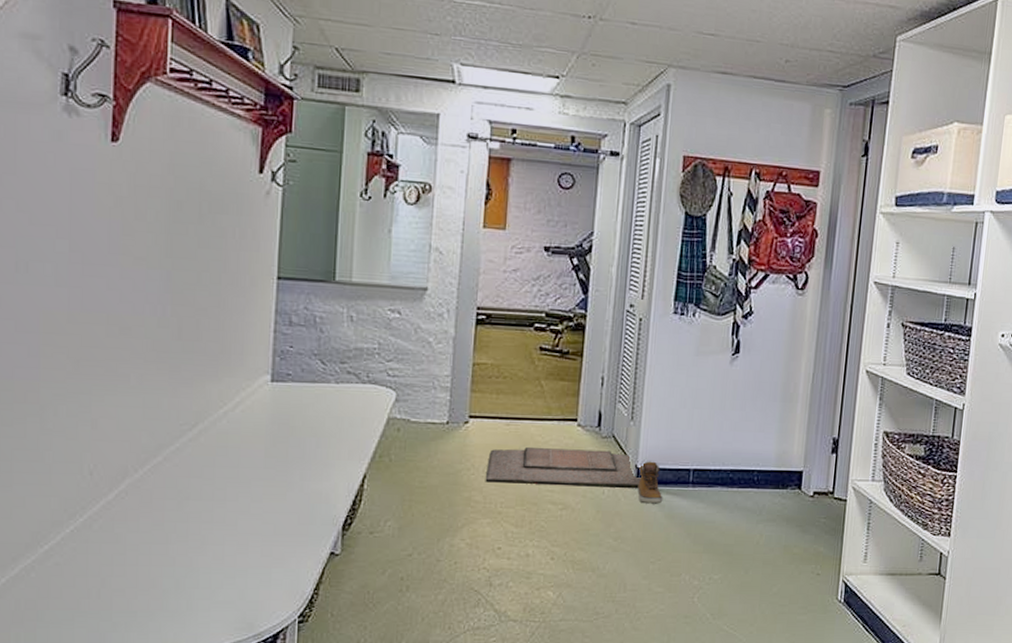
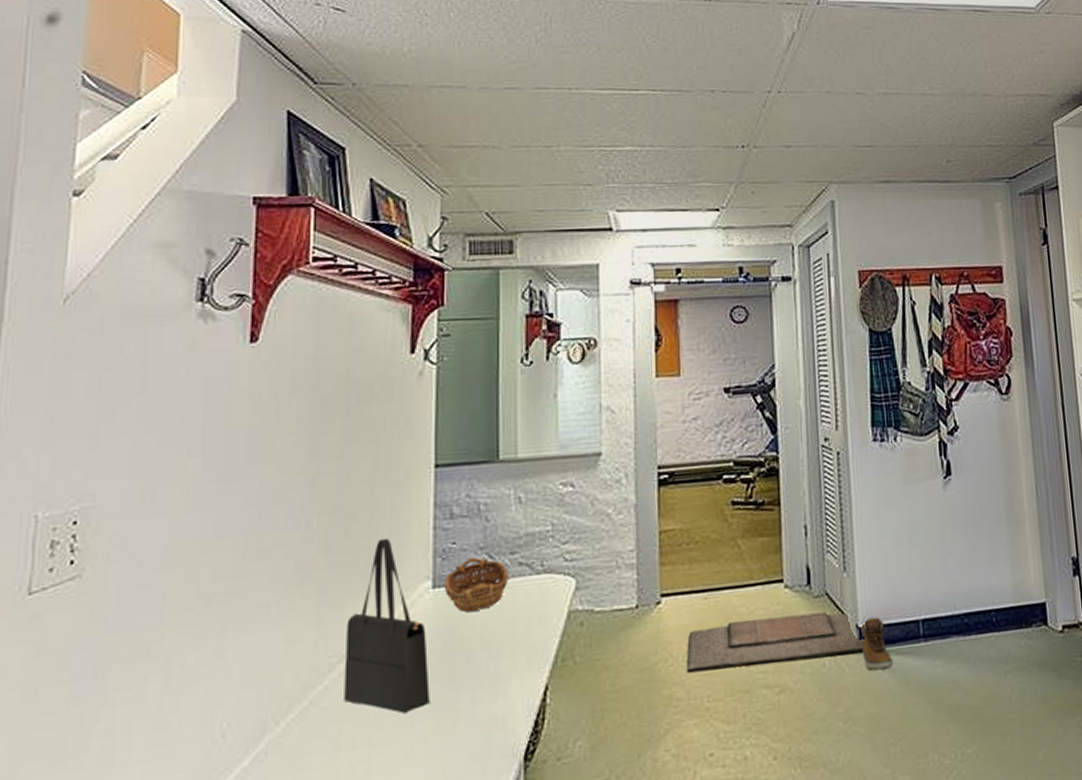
tote bag: none [192,333,266,480] -> present [344,538,430,715]
basket: none [281,361,338,407] -> present [444,557,508,613]

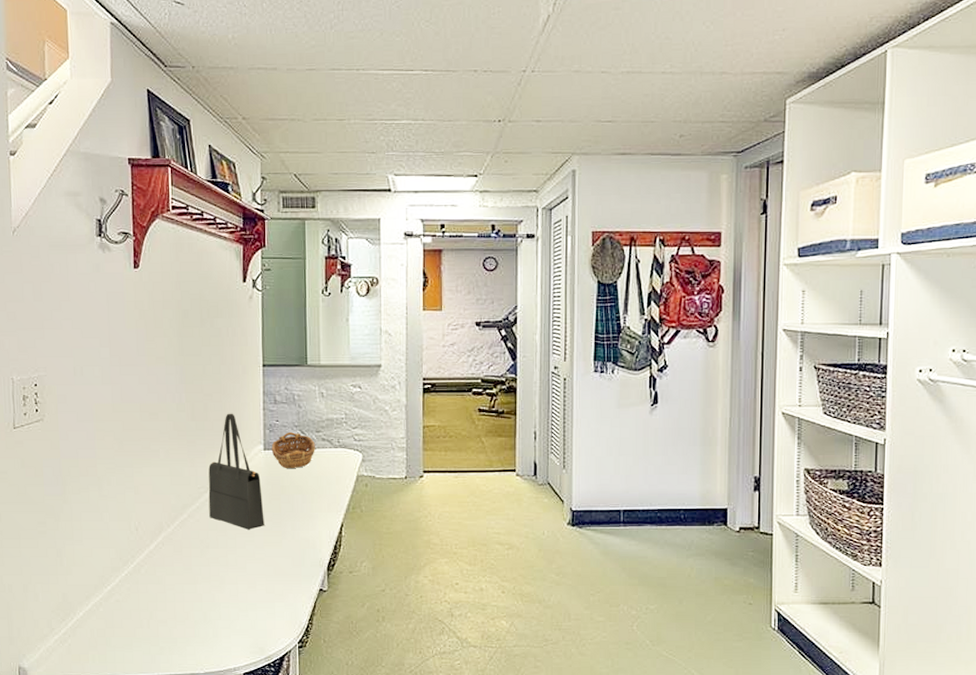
doormat: present [686,611,867,673] -> none [440,495,579,528]
boot: present [861,617,894,671] -> none [574,504,598,542]

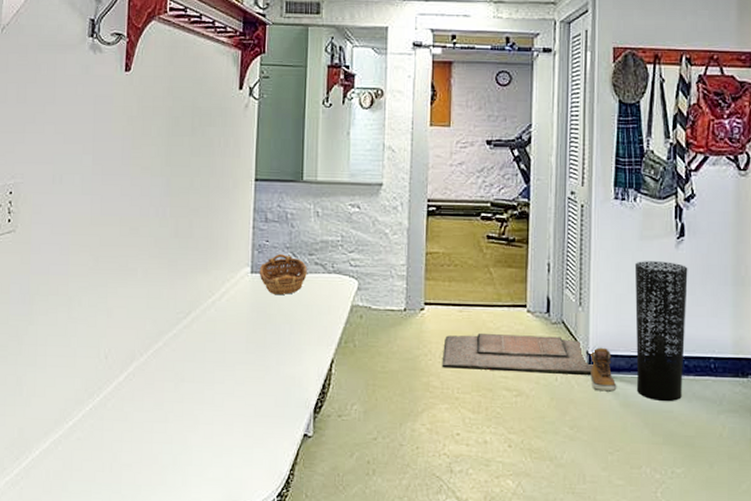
tote bag: present [208,413,264,531] -> none [187,230,247,364]
doormat: none [440,495,579,528] -> present [442,332,596,375]
boot: none [574,504,598,542] -> present [590,347,617,392]
umbrella stand: none [612,426,661,548] -> present [634,261,688,401]

